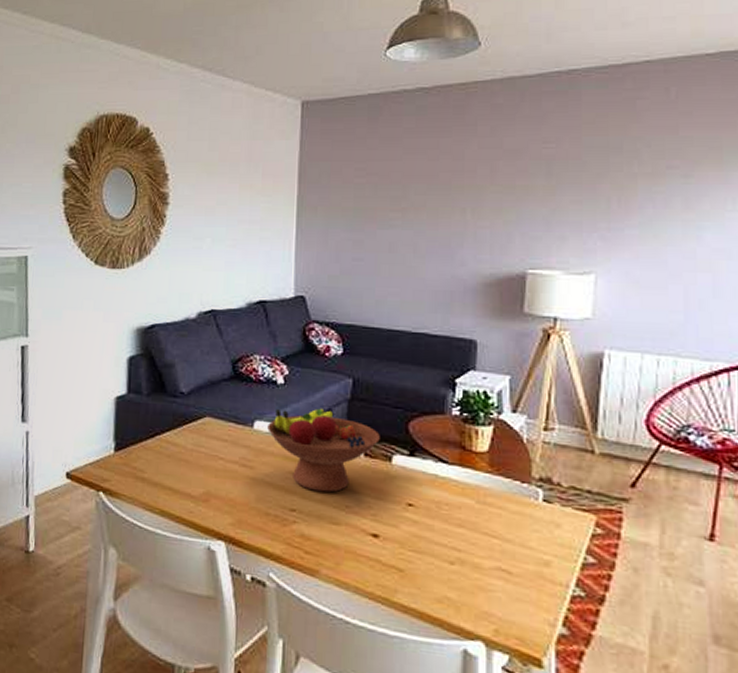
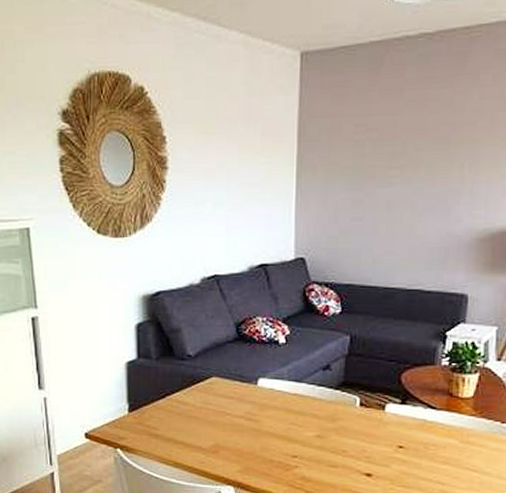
fruit bowl: present [267,408,380,493] -> none [271,364,375,440]

